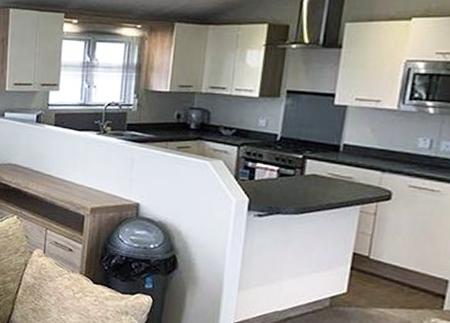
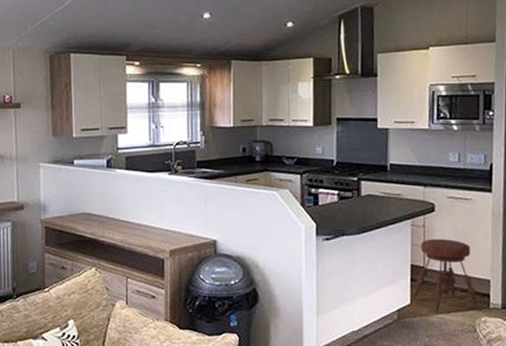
stool: none [350,228,431,312] -> present [413,238,480,314]

